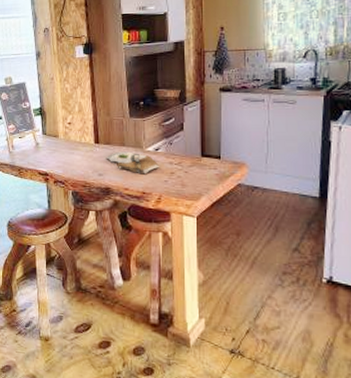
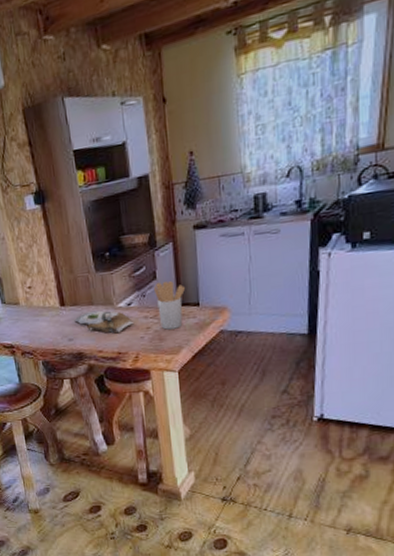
utensil holder: none [180,133,208,177] -> present [153,280,185,330]

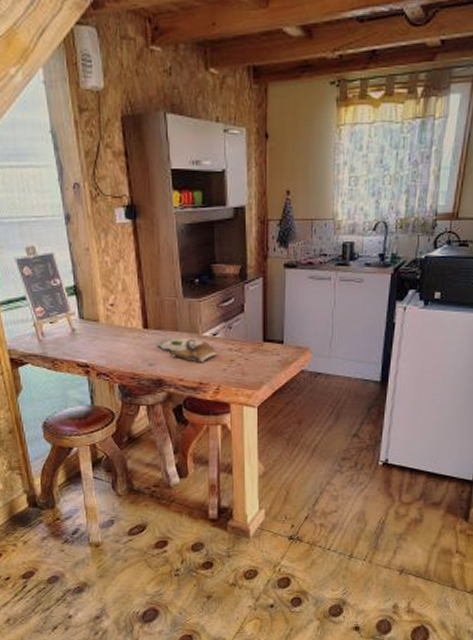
utensil holder: present [153,280,185,330] -> none [240,315,271,364]

